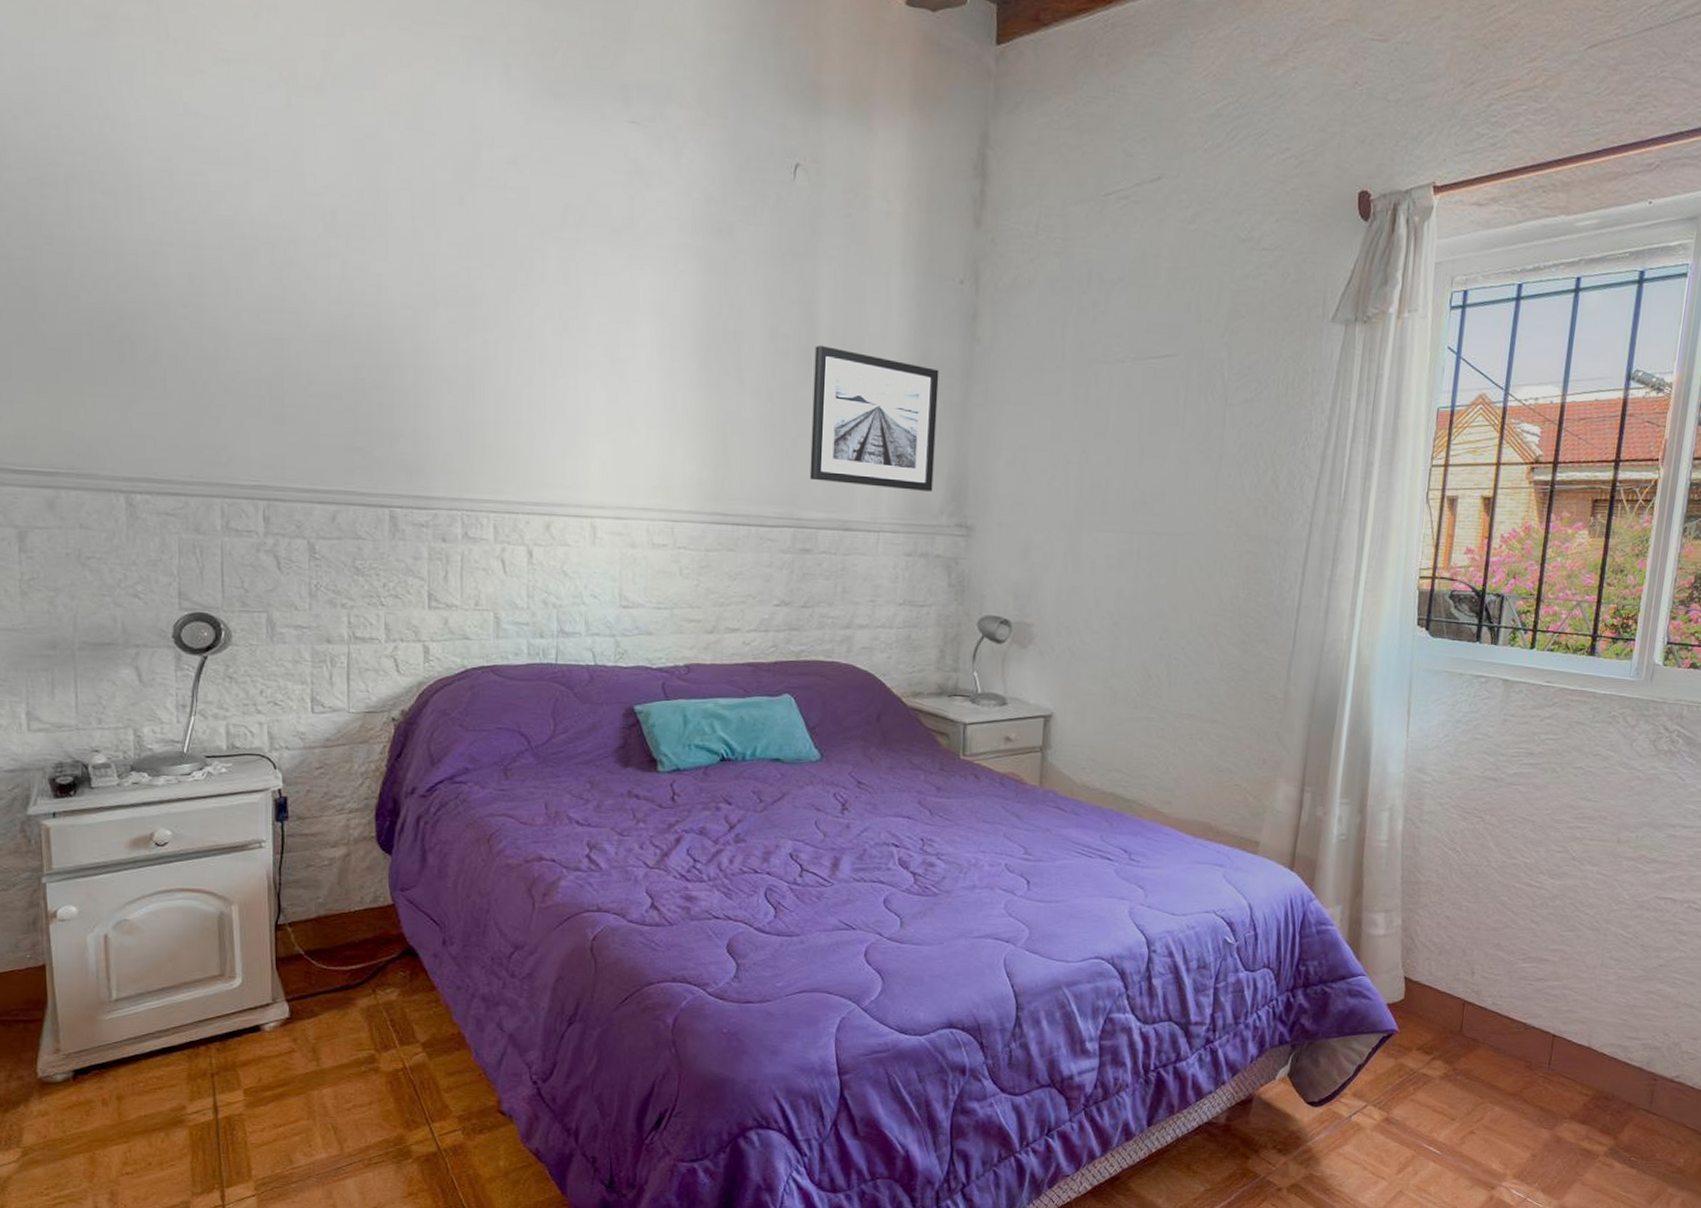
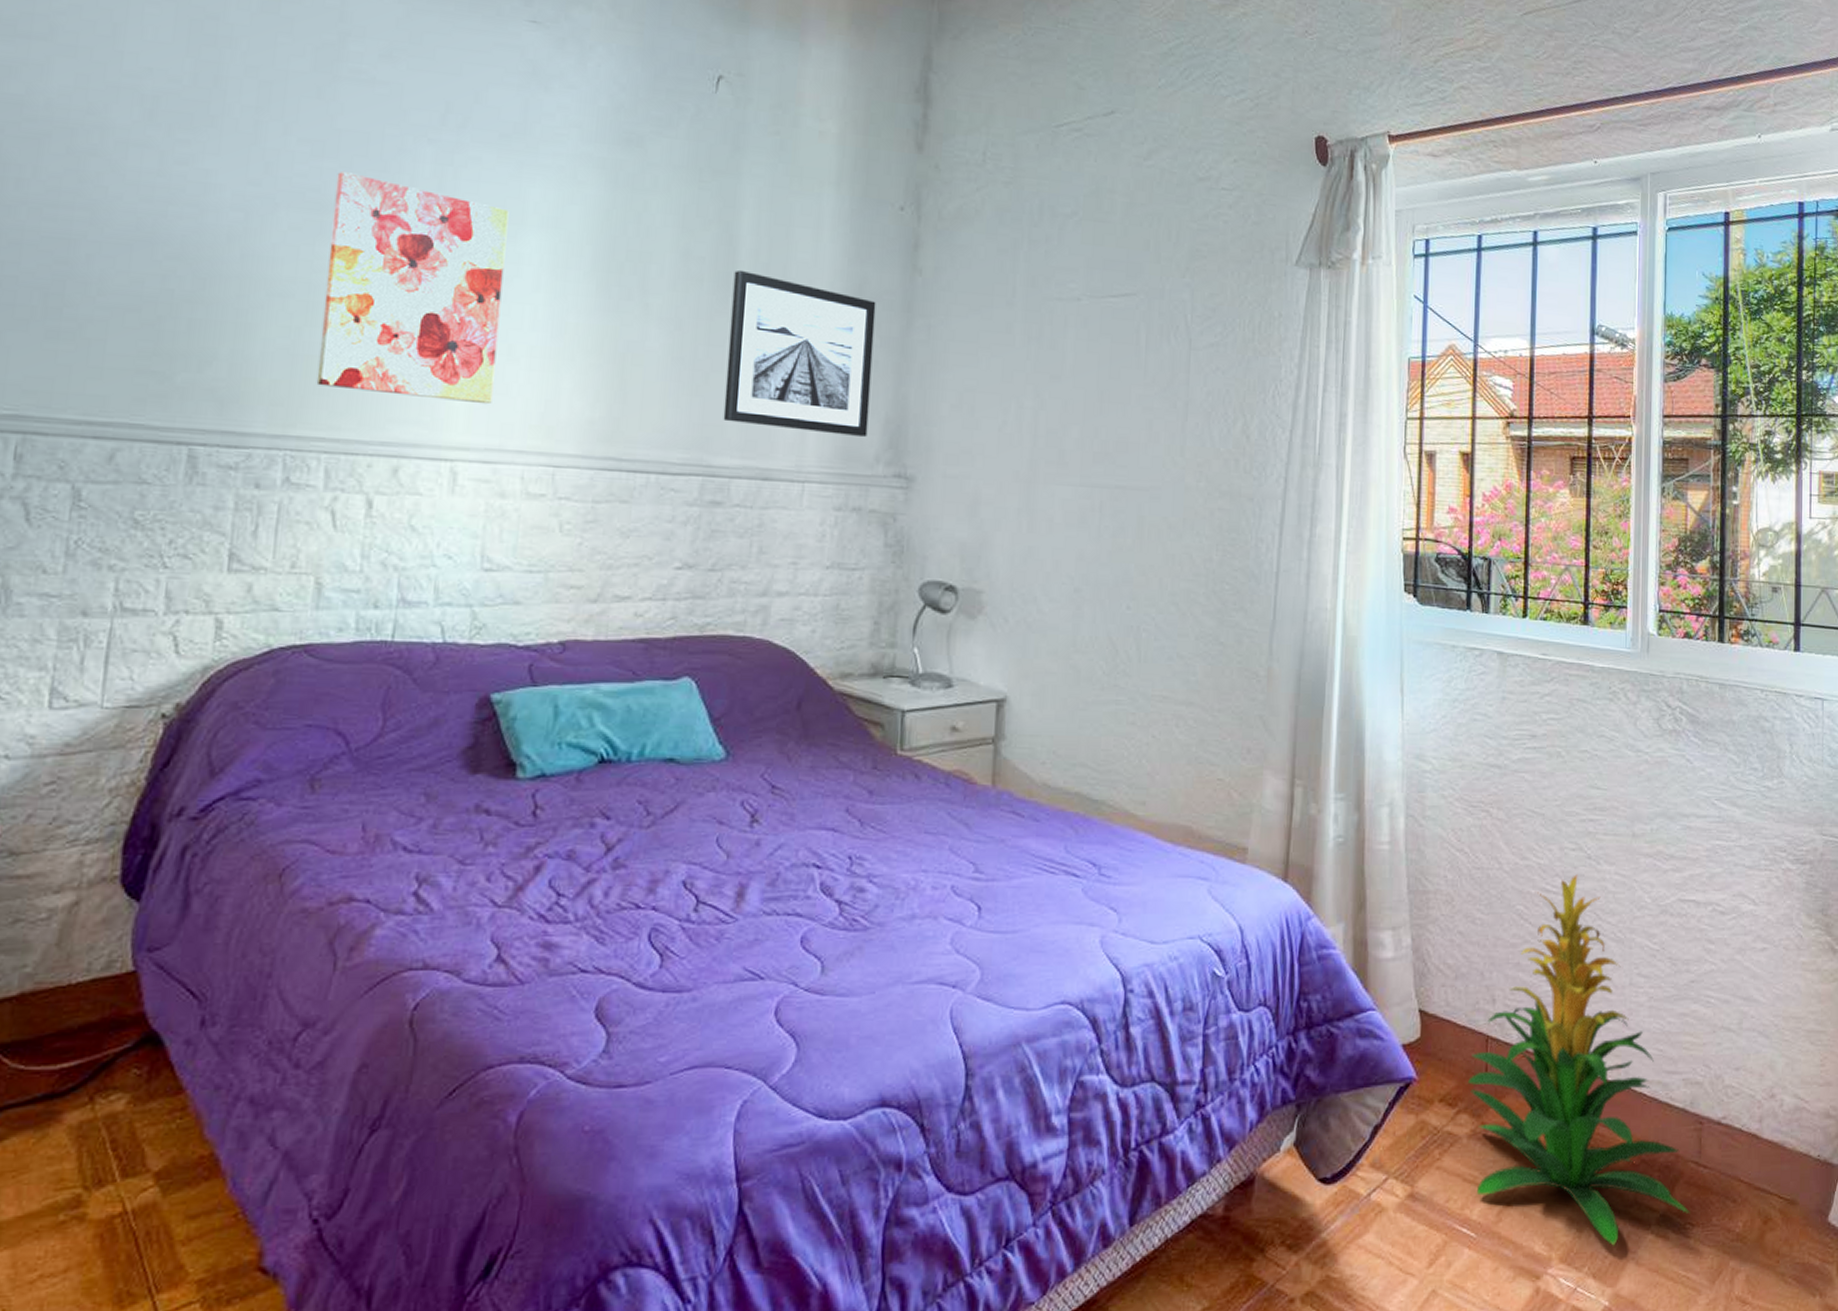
wall art: none [481,271,623,470] -> present [316,172,509,405]
indoor plant: none [1444,873,1636,1169] -> present [1468,874,1690,1246]

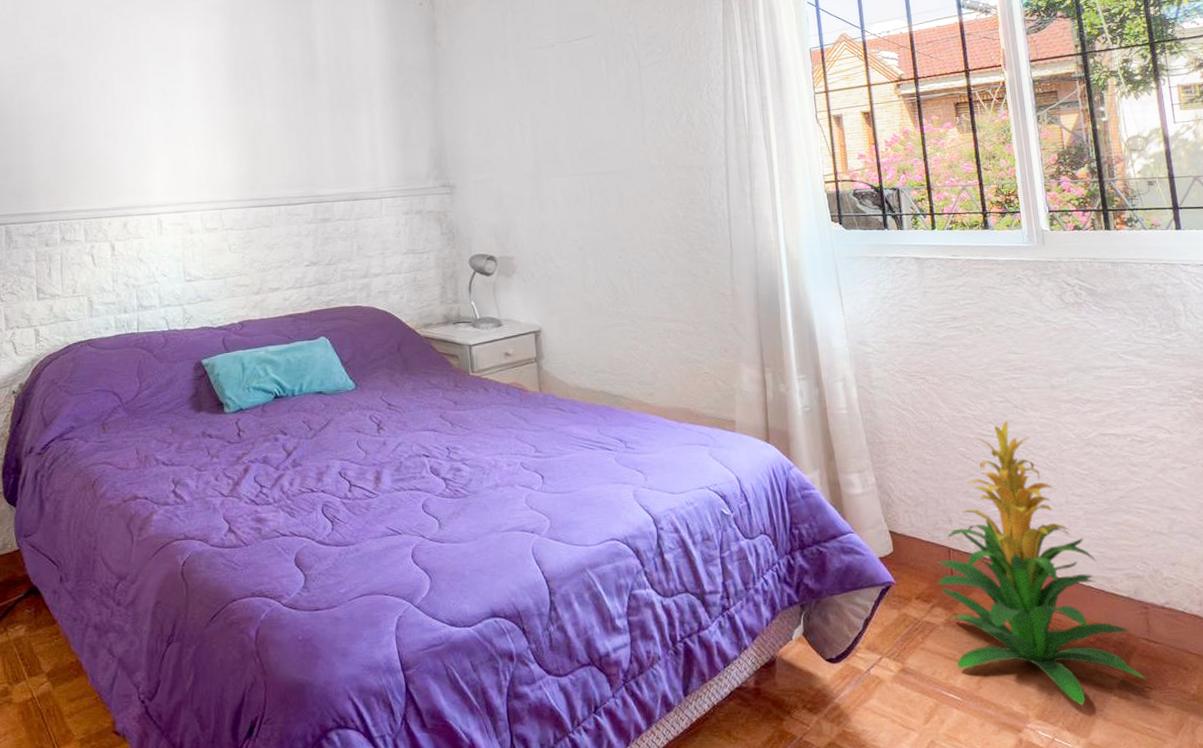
wall art: present [316,172,509,405] -> none [66,42,177,178]
wall art: present [723,269,876,438] -> none [316,63,419,165]

